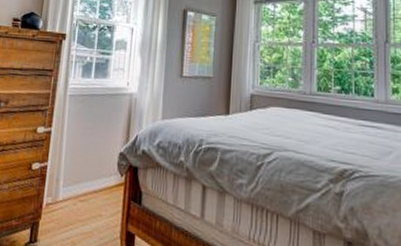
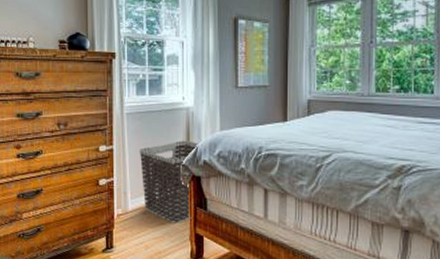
clothes hamper: none [76,127,138,218] -> present [139,140,198,224]

